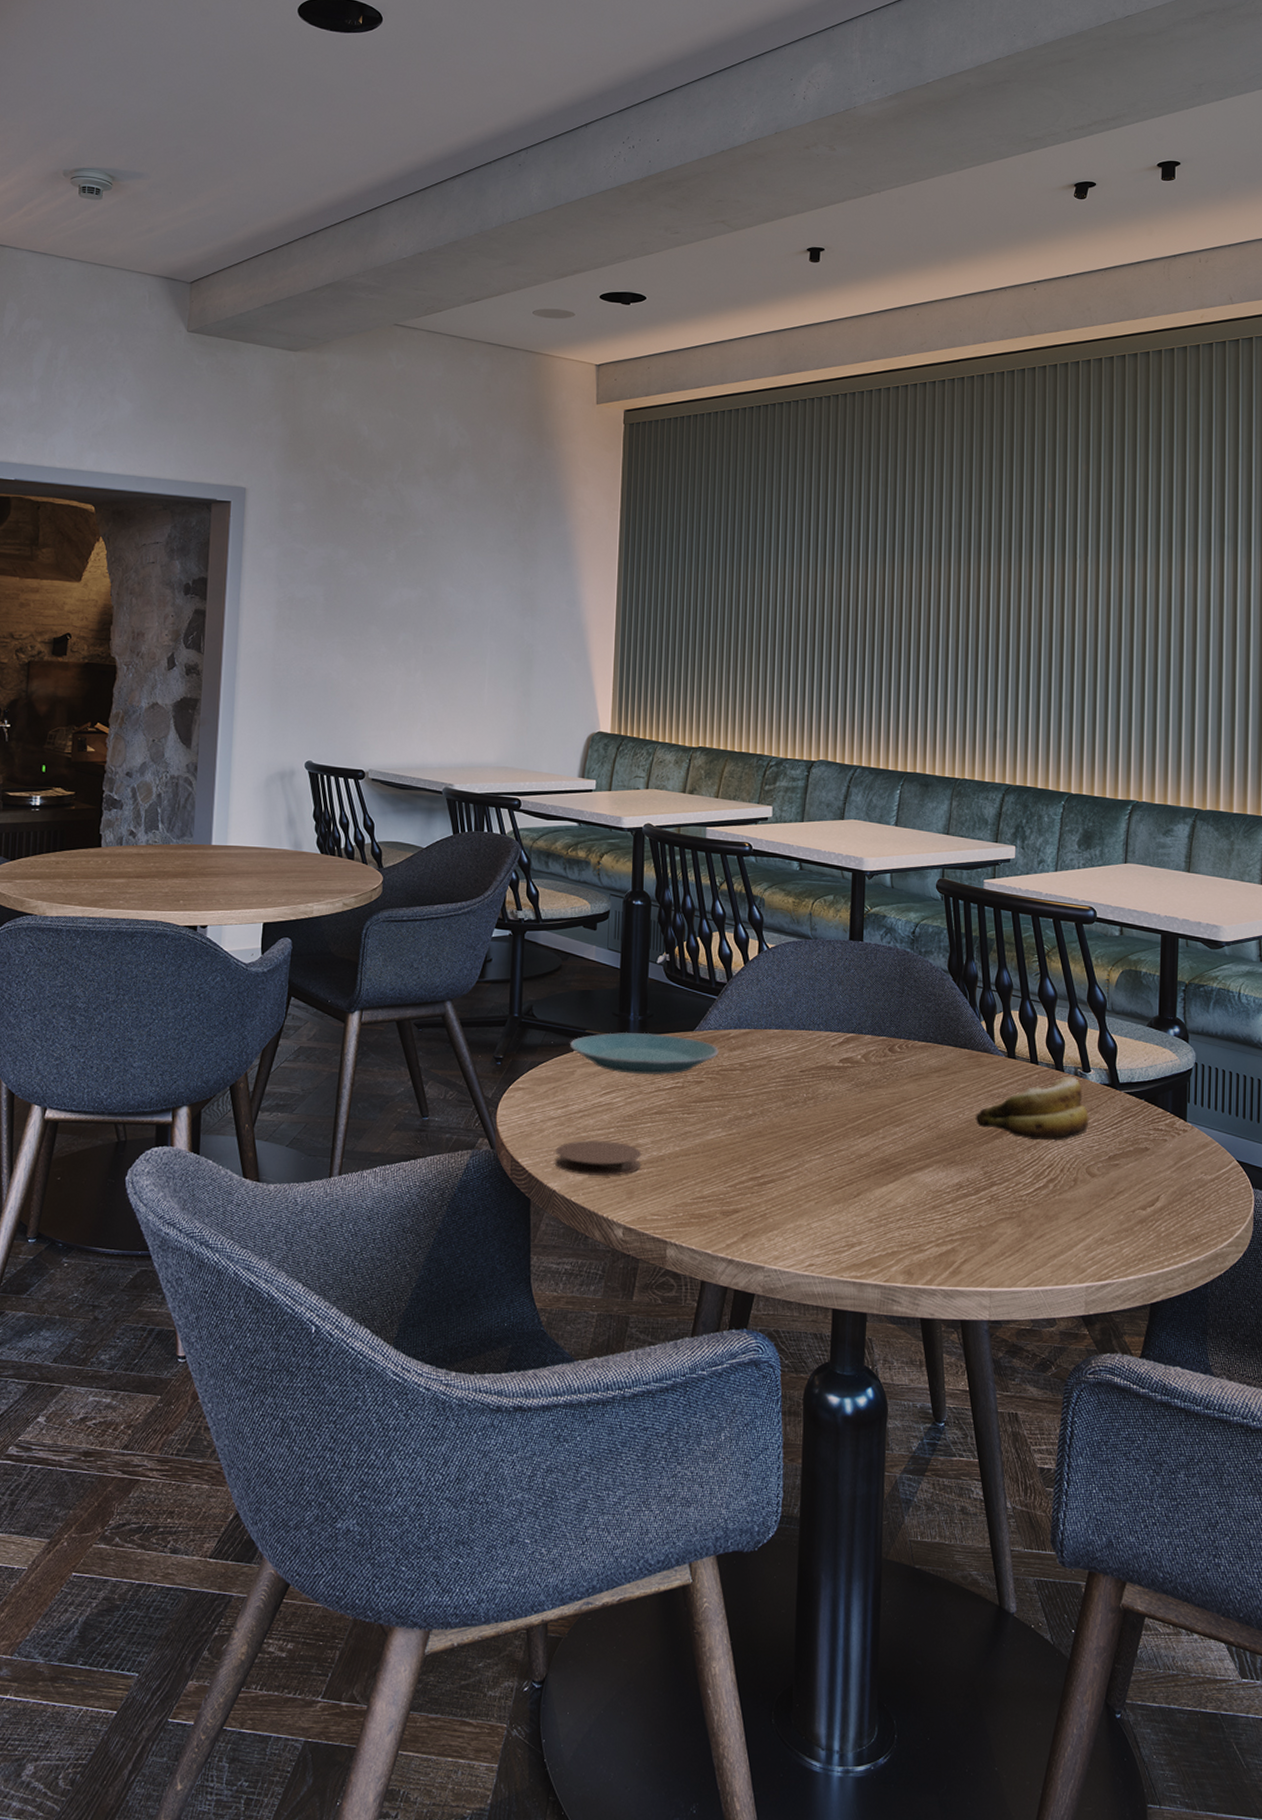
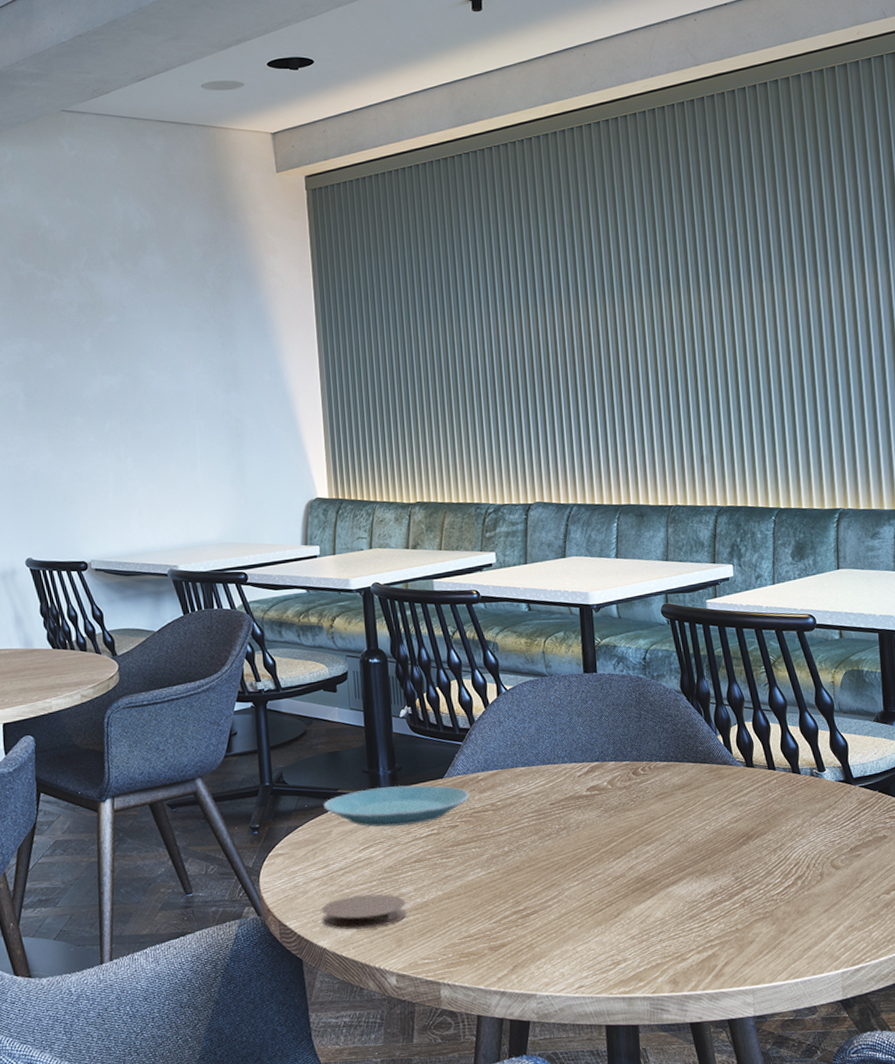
banana: present [975,1077,1089,1141] -> none [721,778,829,842]

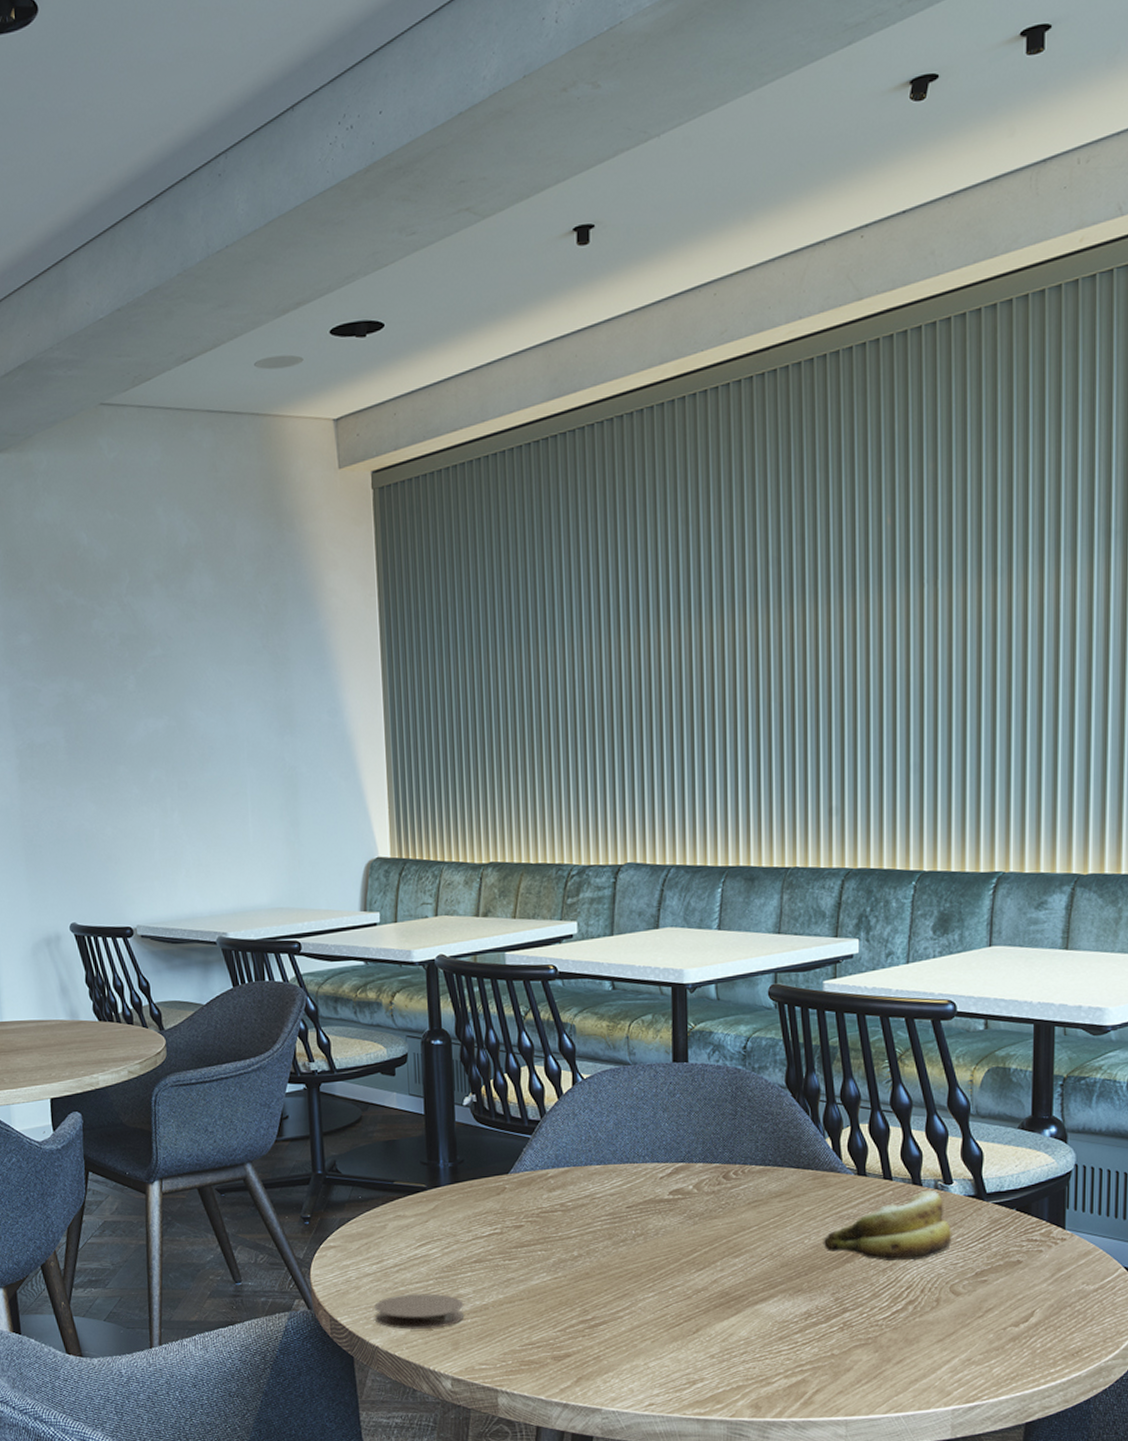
plate: present [322,785,470,828] -> none [378,1179,537,1224]
banana: none [721,778,829,842] -> present [823,1191,952,1262]

